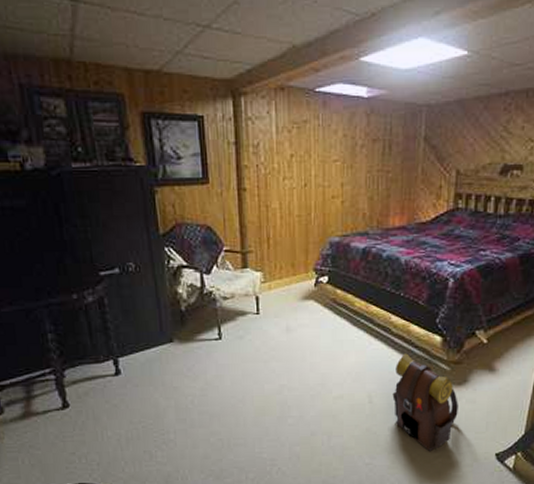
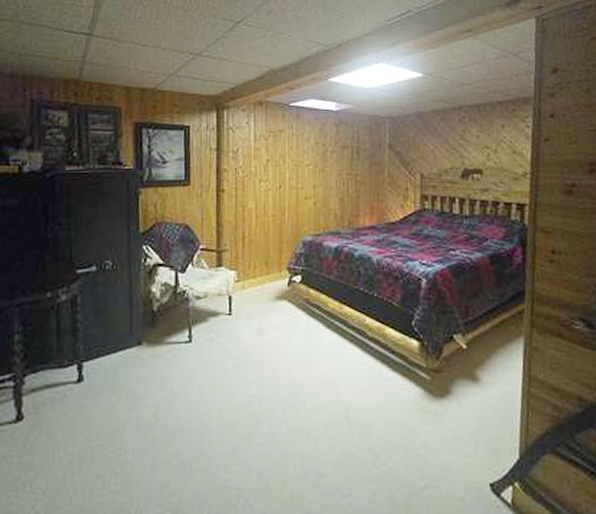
backpack: present [392,353,458,452] -> none [370,360,443,481]

